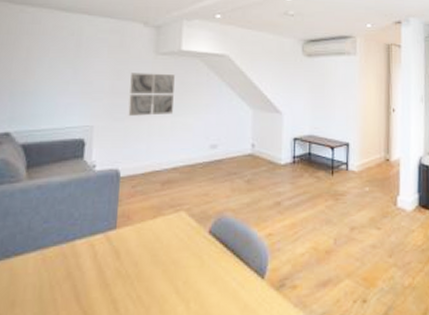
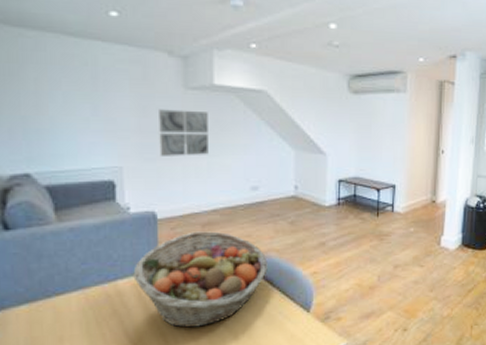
fruit basket: none [91,189,223,294] -> present [133,231,268,328]

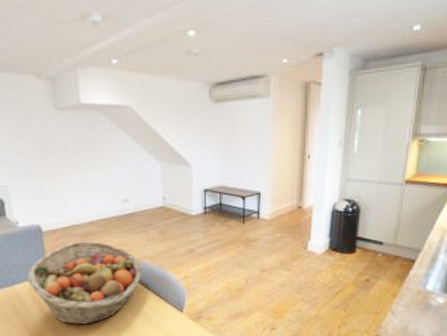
wall art: present [159,109,208,156] -> none [34,130,81,175]

